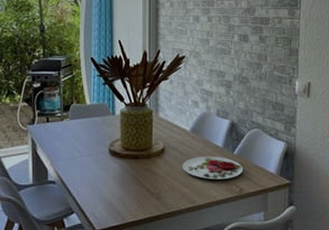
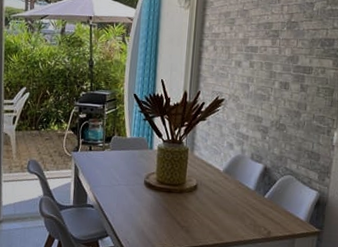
plate: present [182,156,244,180] -> none [212,196,273,221]

